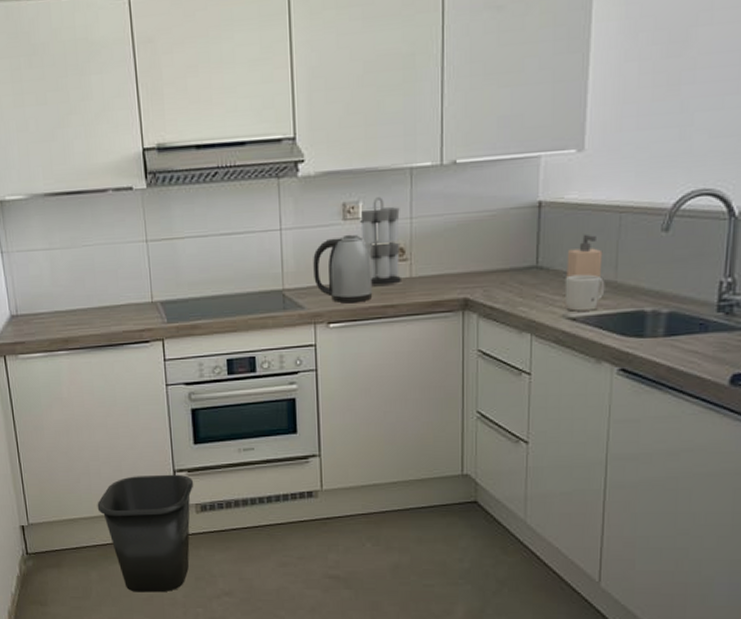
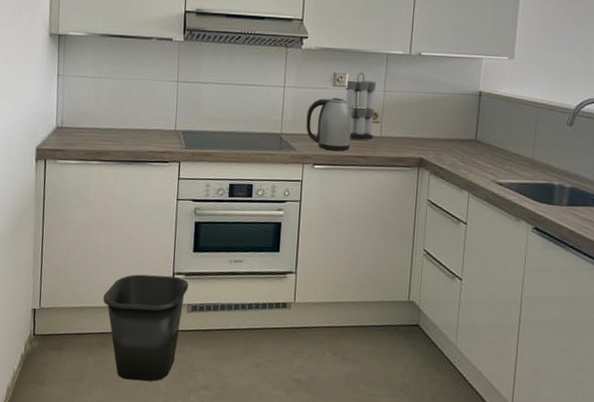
mug: present [564,274,605,311] -> none [494,150,526,179]
soap dispenser: present [566,233,603,278] -> none [497,120,524,155]

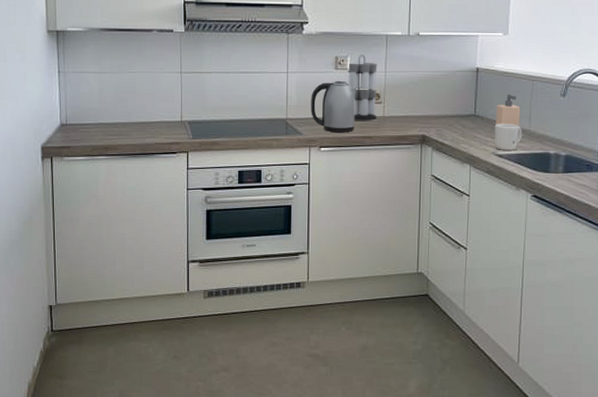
waste bin: present [103,274,189,381] -> none [119,264,204,368]
mug: none [494,150,526,179] -> present [494,123,523,150]
soap dispenser: none [497,120,524,155] -> present [495,94,521,127]

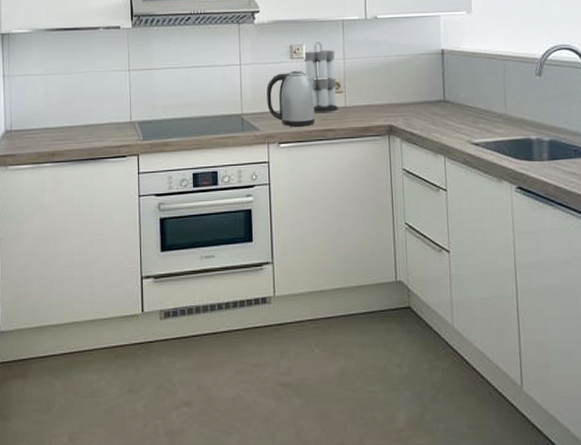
mug: present [494,123,523,150] -> none [466,108,499,138]
soap dispenser: present [495,94,521,127] -> none [466,76,495,111]

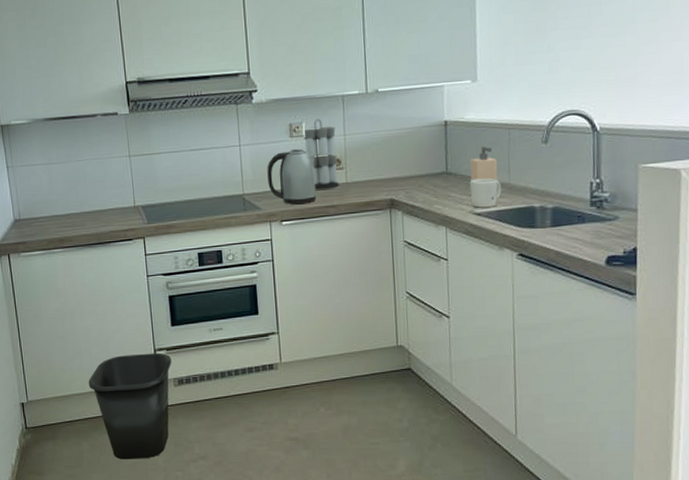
waste bin: none [67,280,159,404] -> present [88,352,172,460]
soap dispenser: none [466,76,495,111] -> present [470,146,498,181]
mug: none [466,108,499,138] -> present [469,178,502,208]

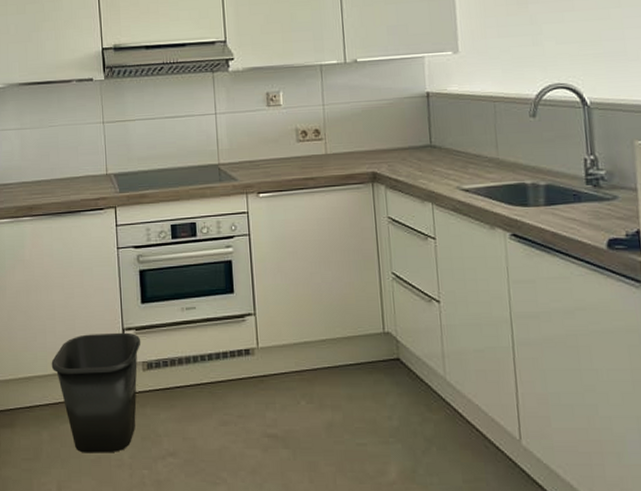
kettle: present [267,148,317,205] -> none [243,118,295,176]
spice rack: present [304,119,339,191] -> none [281,88,318,162]
mug: present [469,178,502,208] -> none [455,152,490,184]
soap dispenser: present [470,146,498,181] -> none [454,118,485,156]

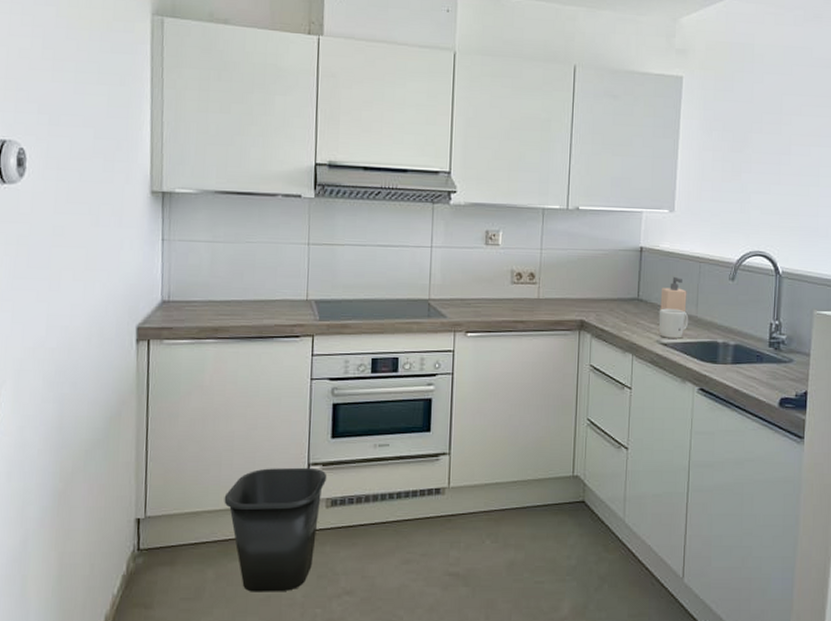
soap dispenser: none [454,118,485,156] -> present [660,276,687,313]
mug: none [455,152,490,184] -> present [658,308,689,339]

